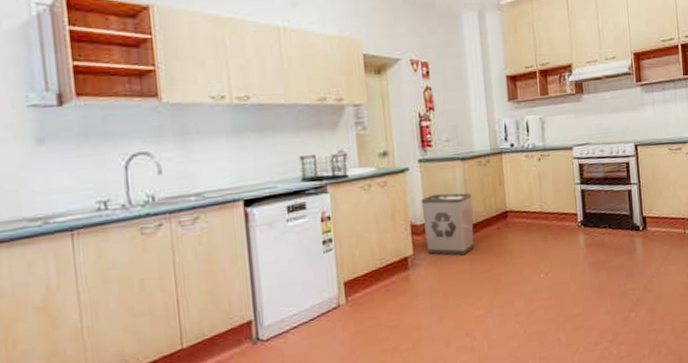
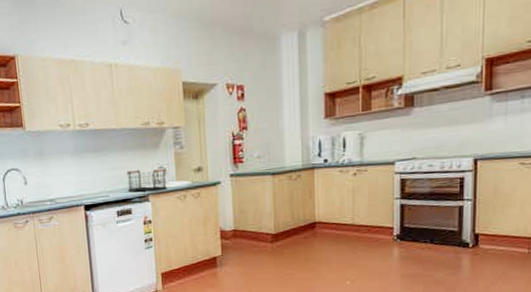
recycling bin: present [421,192,474,256] -> none [231,204,281,259]

